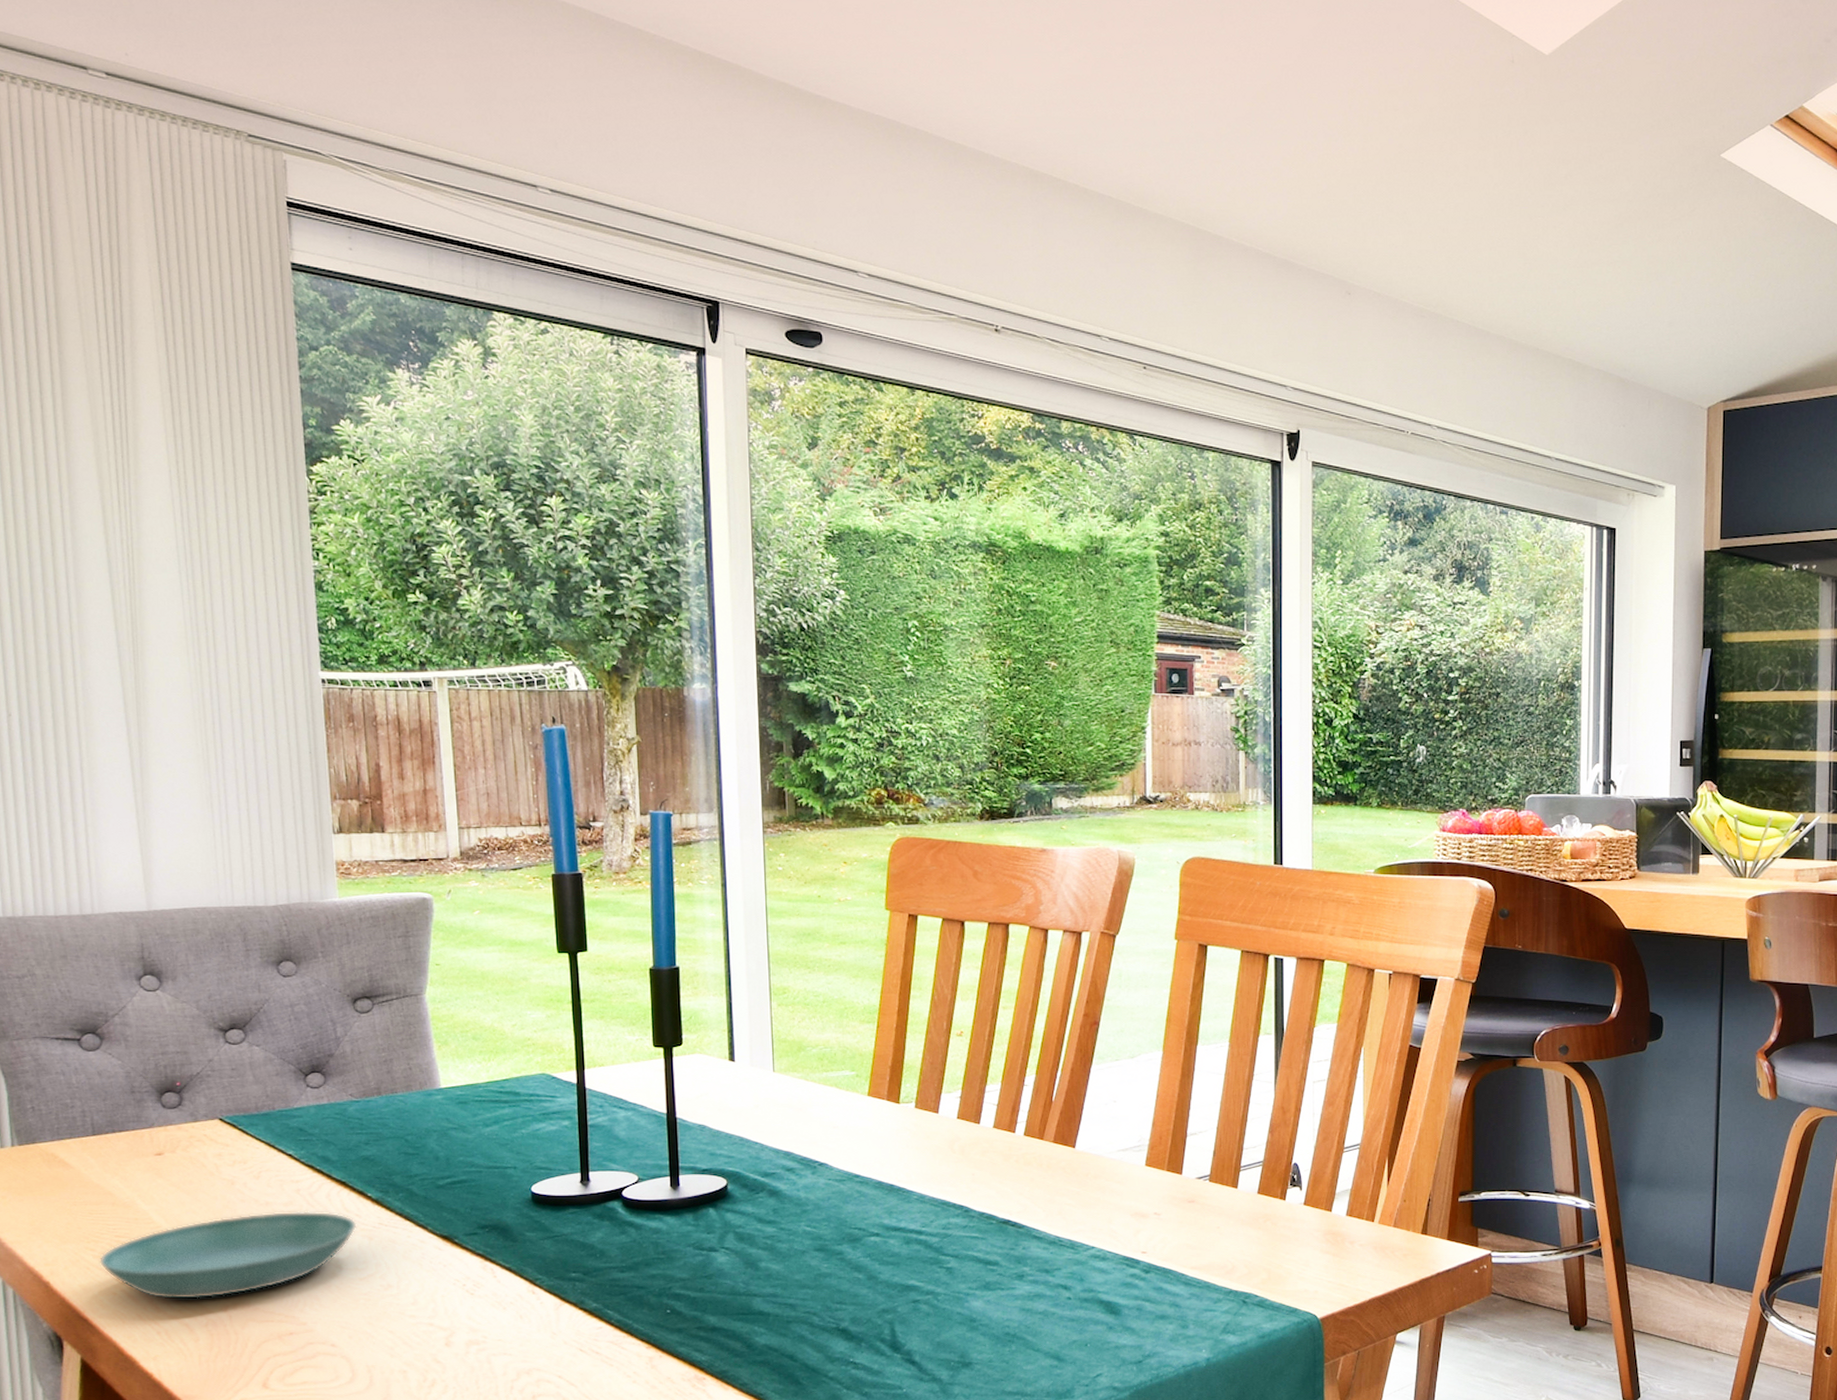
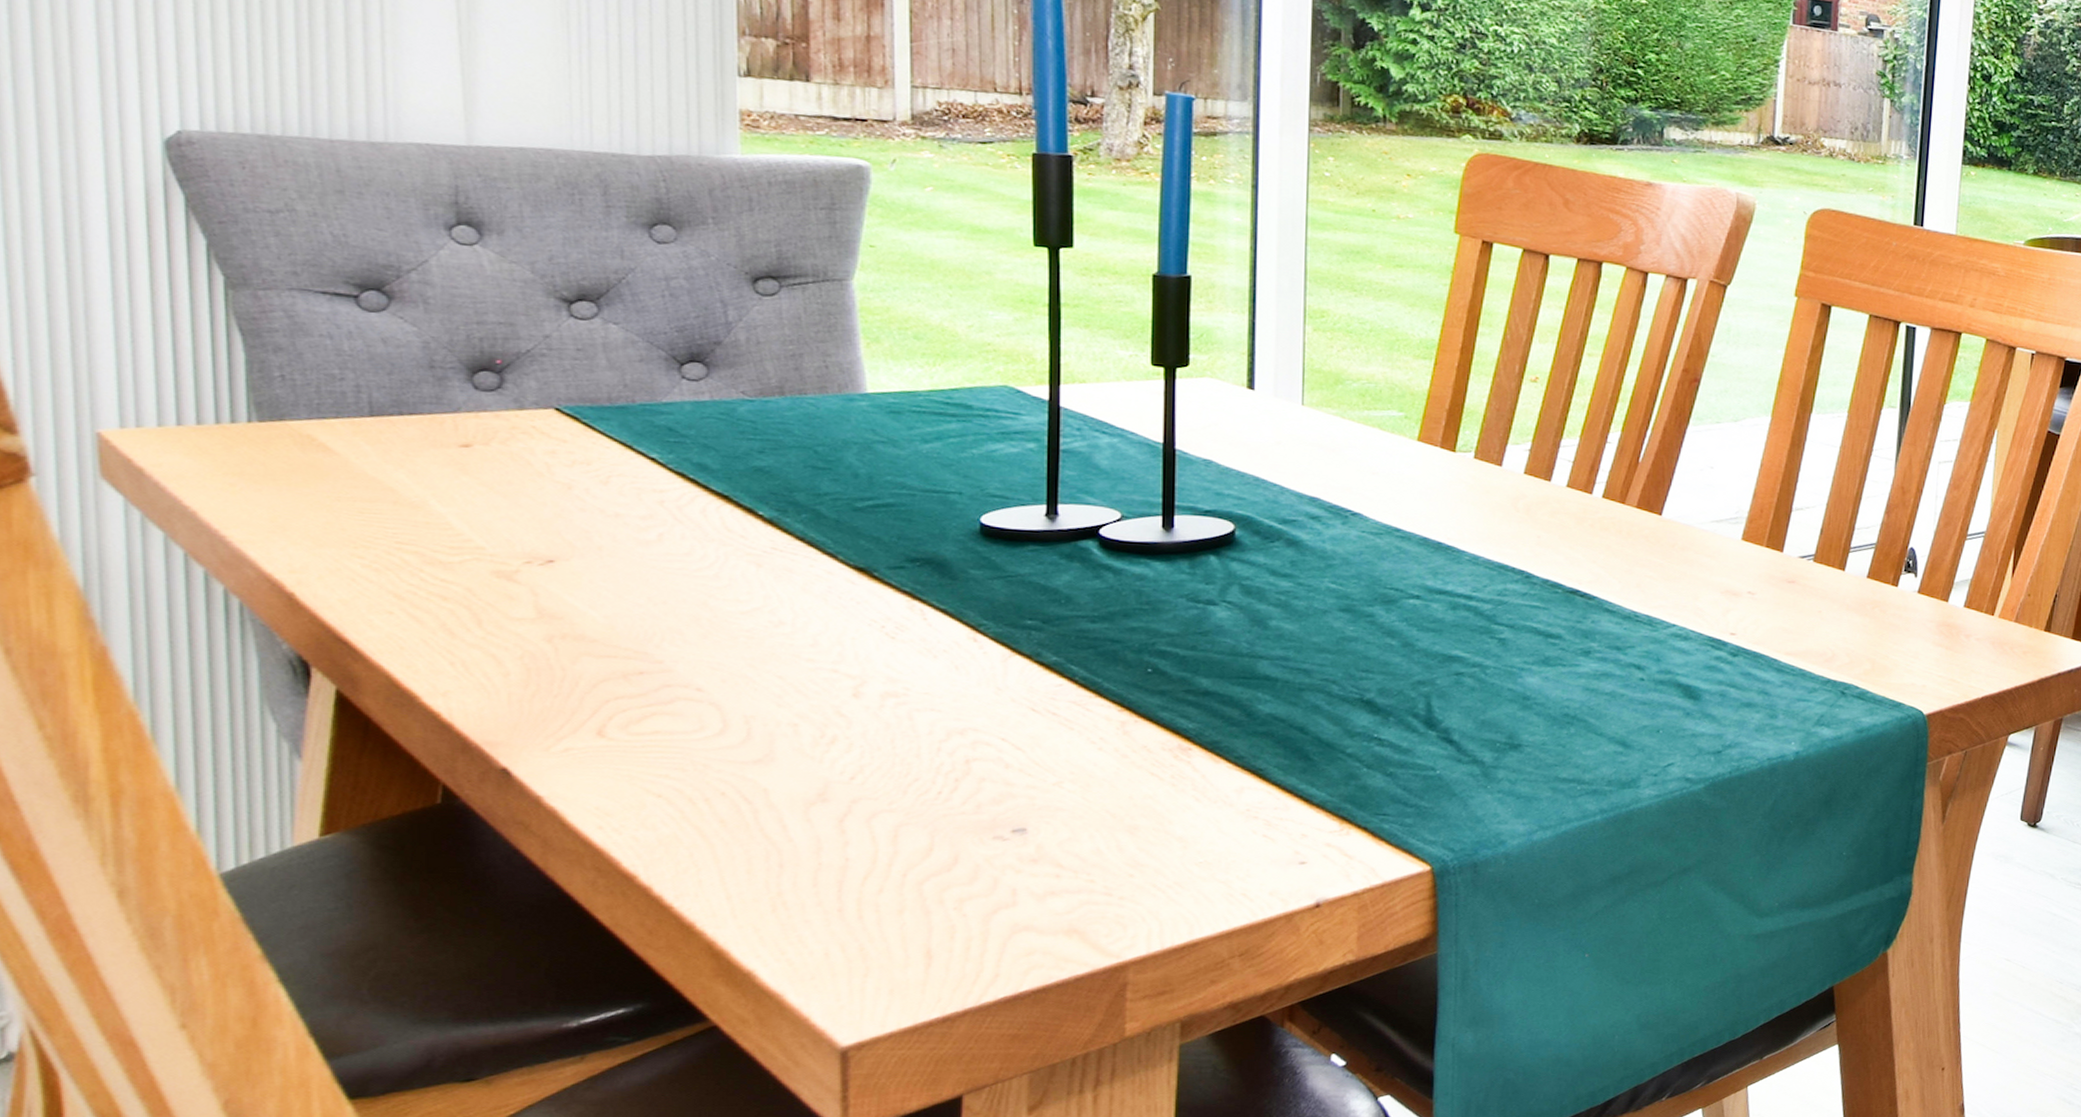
saucer: present [98,1211,357,1300] -> none [369,525,741,626]

